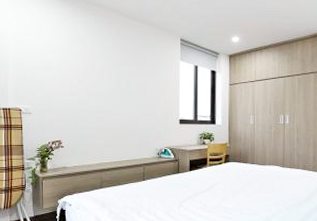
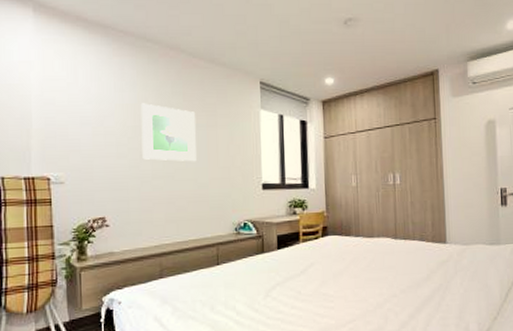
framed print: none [89,54,130,101] -> present [141,103,196,162]

